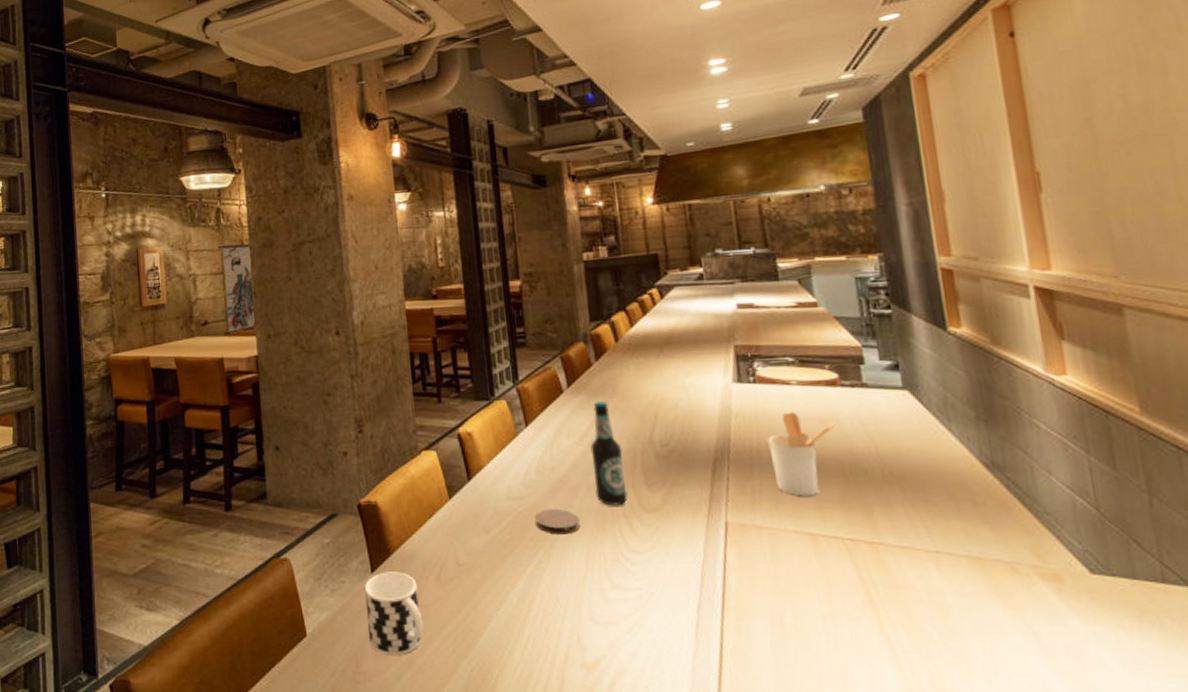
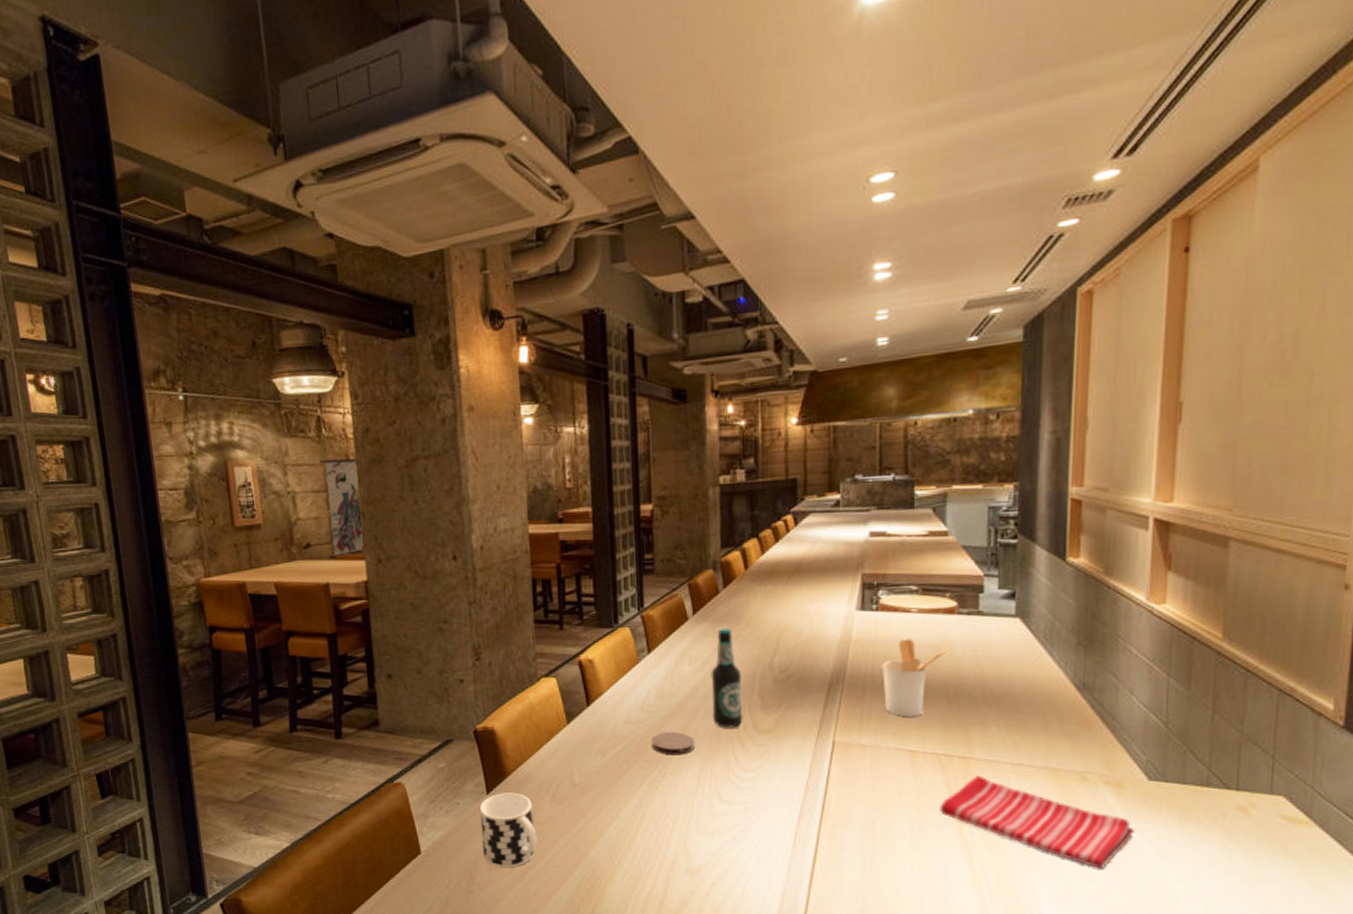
dish towel: none [853,564,1089,681] -> present [939,775,1135,869]

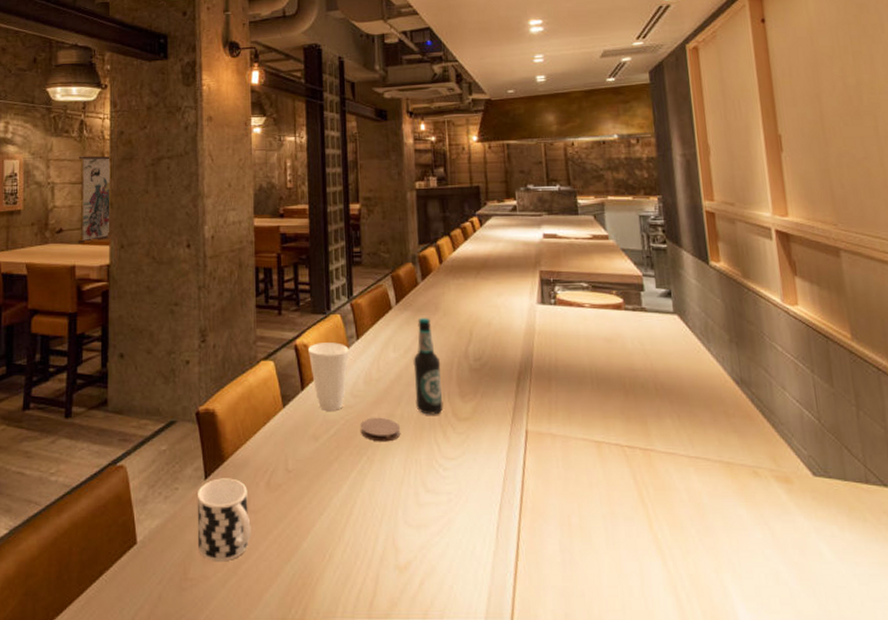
cup: none [594,657,639,726] -> present [308,342,349,411]
utensil holder: present [882,639,948,717] -> none [564,332,620,408]
dish towel: present [939,775,1135,869] -> none [629,468,811,571]

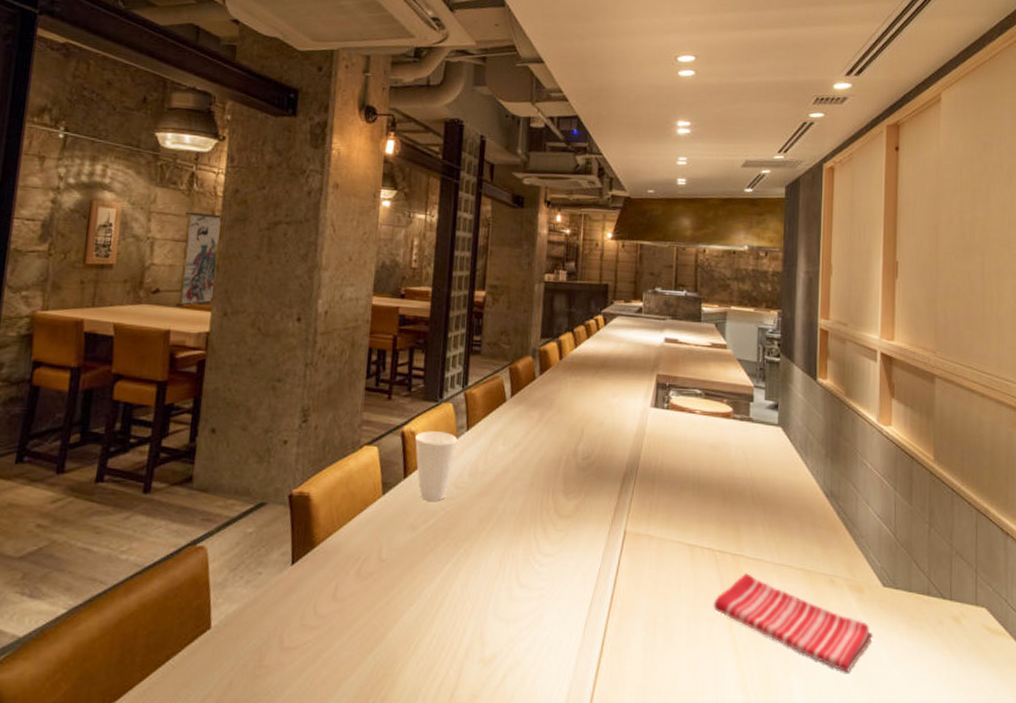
cup: present [197,478,251,562] -> none [277,564,336,650]
coaster: present [361,417,401,442] -> none [461,510,501,535]
bottle: present [413,317,444,415] -> none [519,412,549,511]
dish towel: none [629,468,811,571] -> present [713,573,874,673]

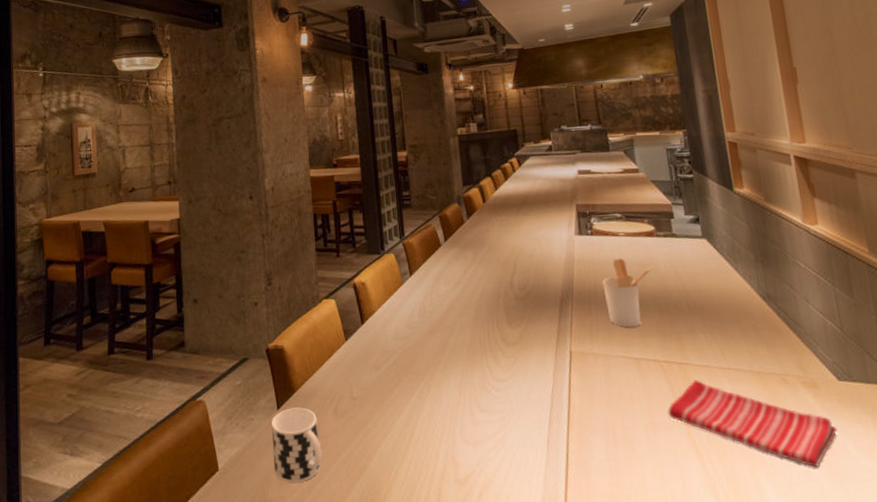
wall scroll: present [175,202,220,307] -> none [146,110,179,201]
cup: none [277,564,336,650] -> present [271,407,323,484]
cup: present [415,431,457,501] -> none [366,279,404,342]
utensil holder: none [670,437,724,512] -> present [602,258,653,328]

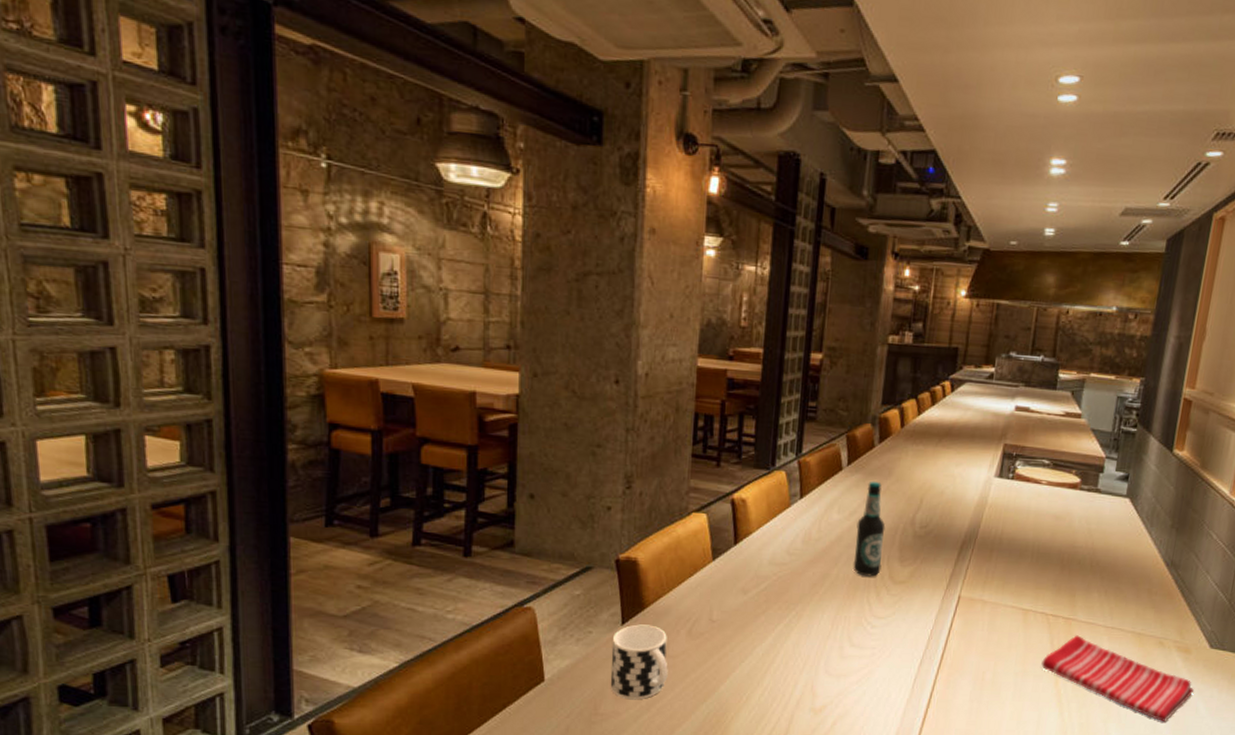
bottle: none [463,252,493,342] -> present [853,481,886,577]
utensil holder: present [602,258,653,328] -> none [1008,507,1068,579]

